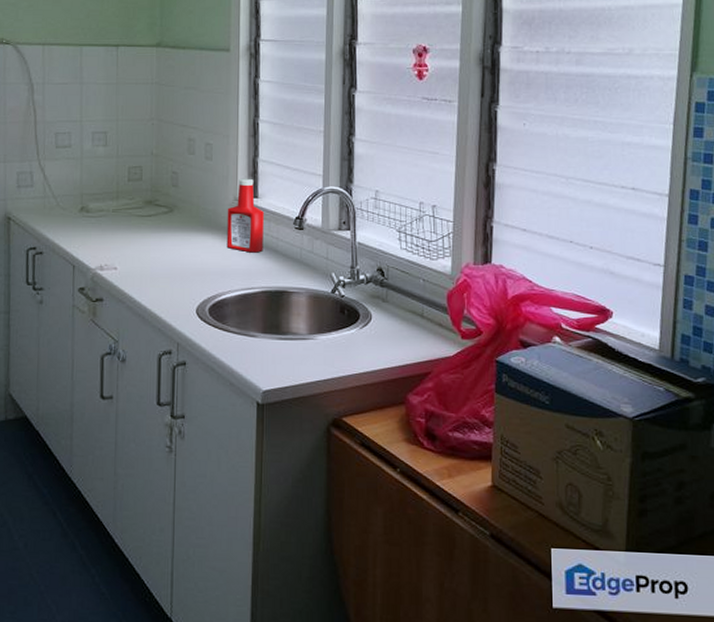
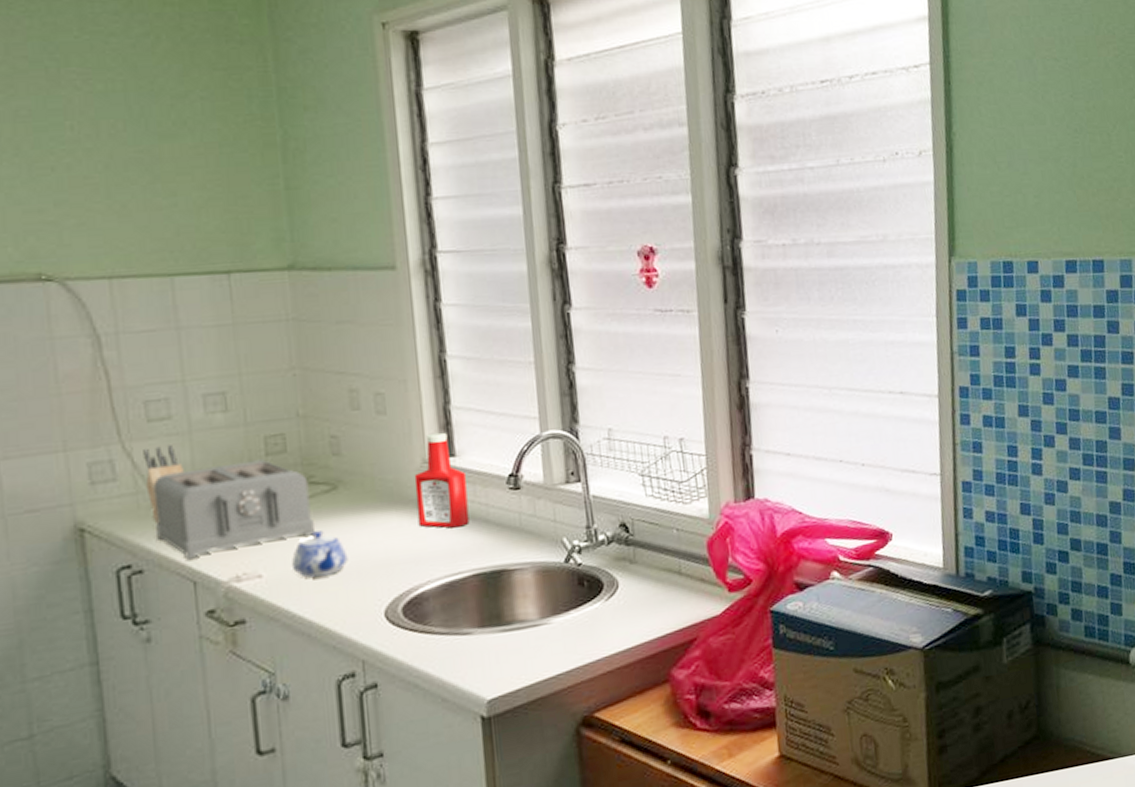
knife block: none [50,166,75,220] -> present [143,445,184,523]
toaster: none [54,184,155,249] -> present [153,459,314,560]
teapot: none [138,241,175,275] -> present [292,531,348,578]

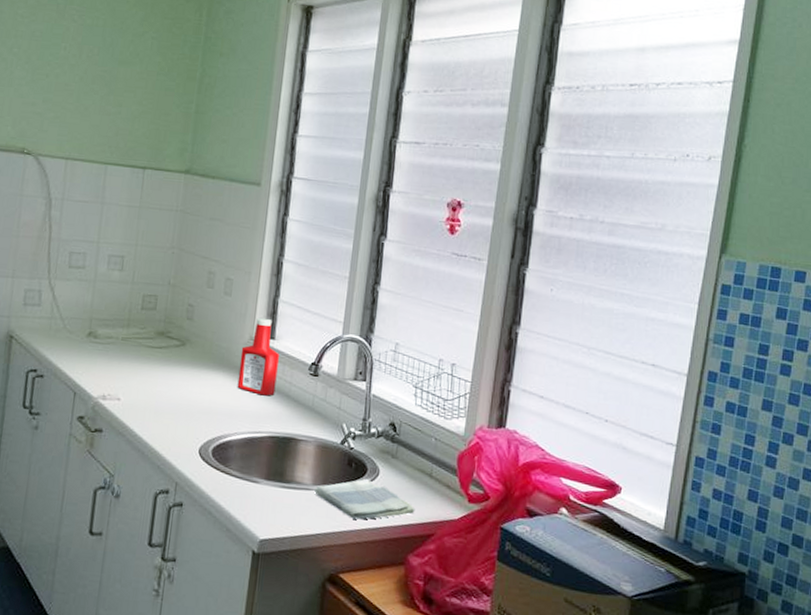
knife block: present [143,445,184,523] -> none [58,286,85,343]
toaster: present [153,459,314,560] -> none [57,308,166,377]
teapot: present [292,531,348,578] -> none [142,374,183,410]
dish towel: none [544,594,670,646] -> present [314,478,416,520]

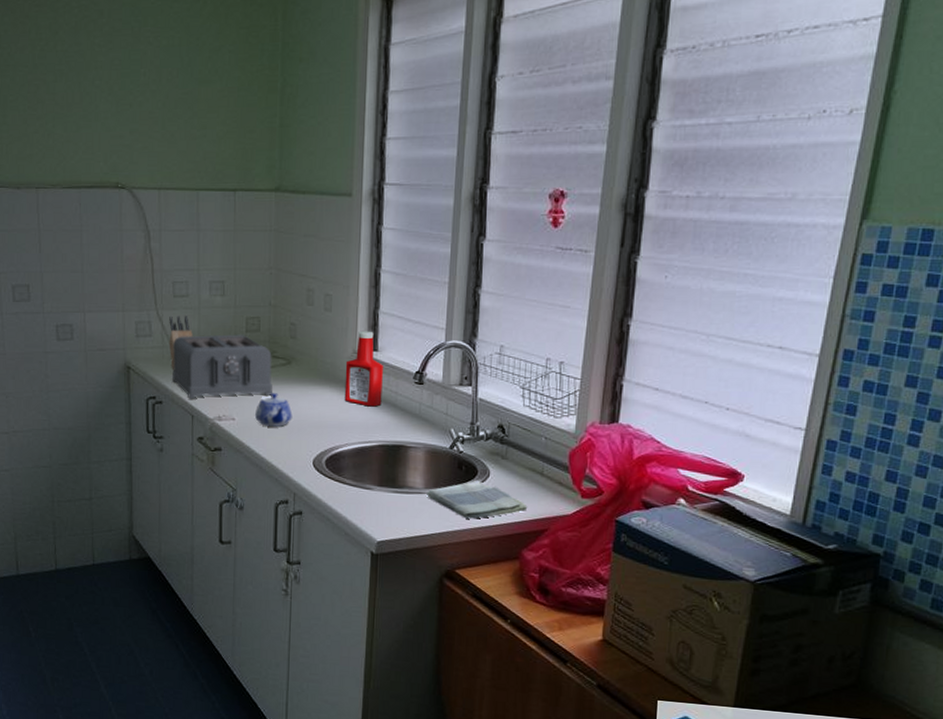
toaster: none [57,308,166,377] -> present [172,334,272,399]
knife block: none [58,286,85,343] -> present [169,316,193,370]
teapot: none [142,374,183,410] -> present [255,393,293,427]

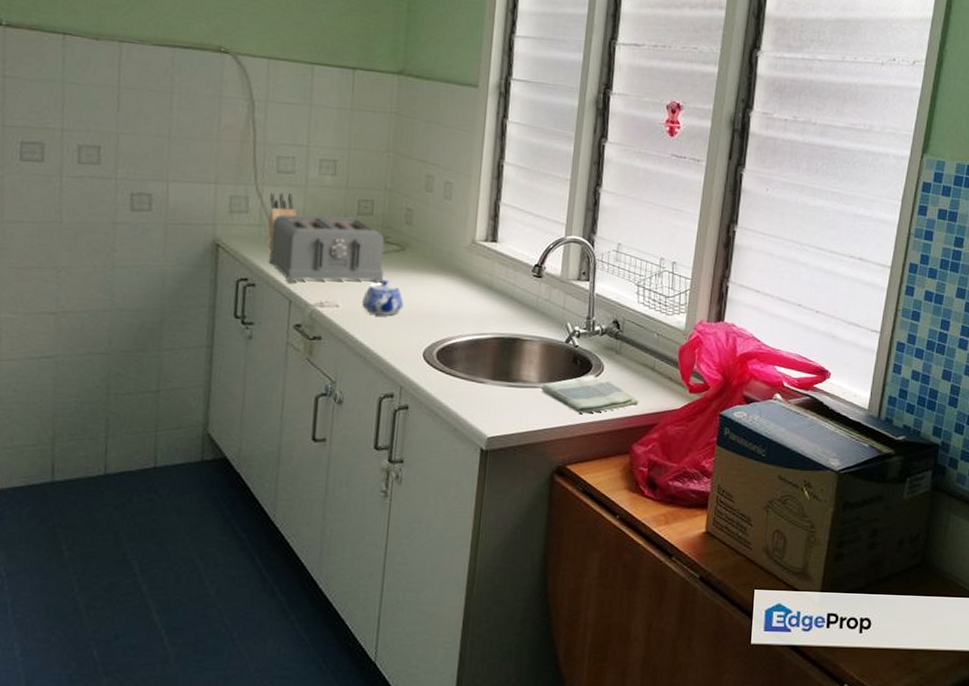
ketchup bottle: present [344,330,383,407] -> none [460,221,502,298]

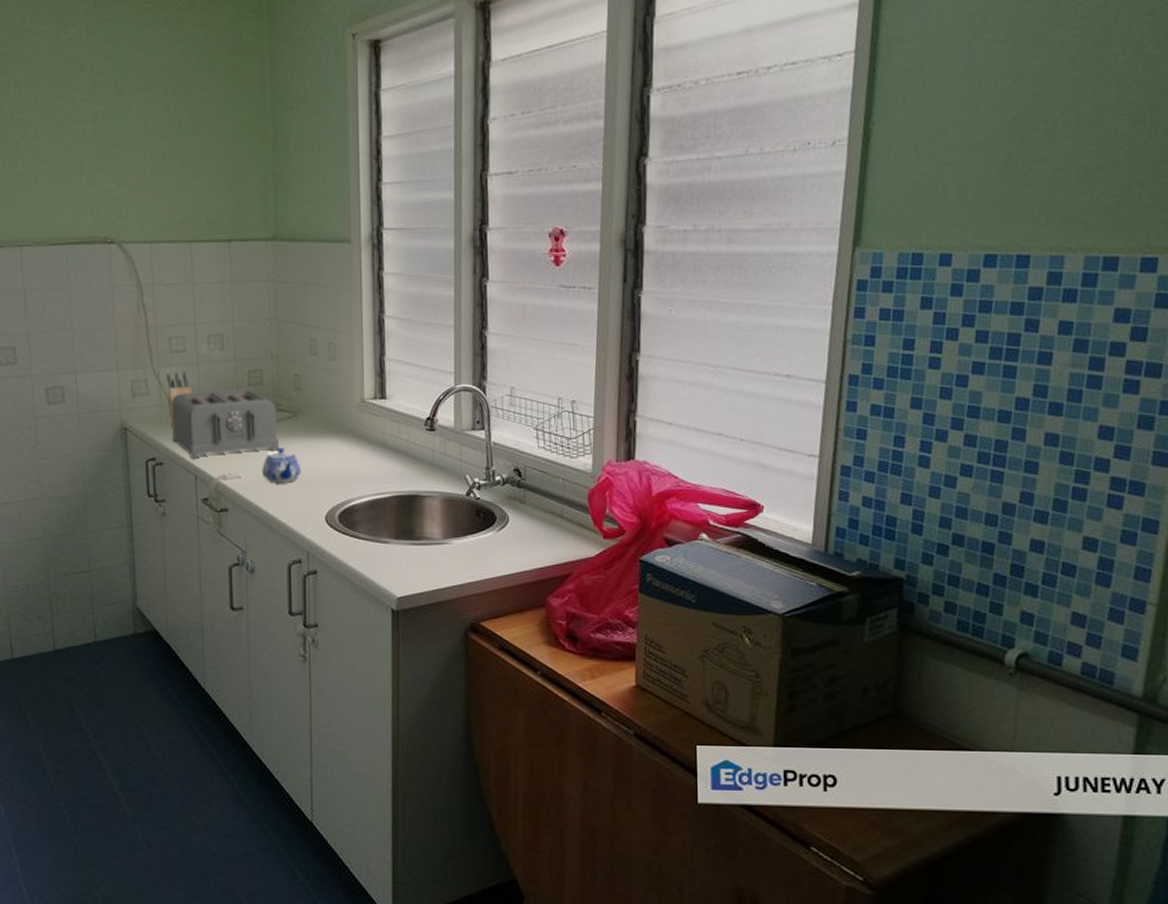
dish towel: present [541,374,639,414] -> none [445,526,550,568]

